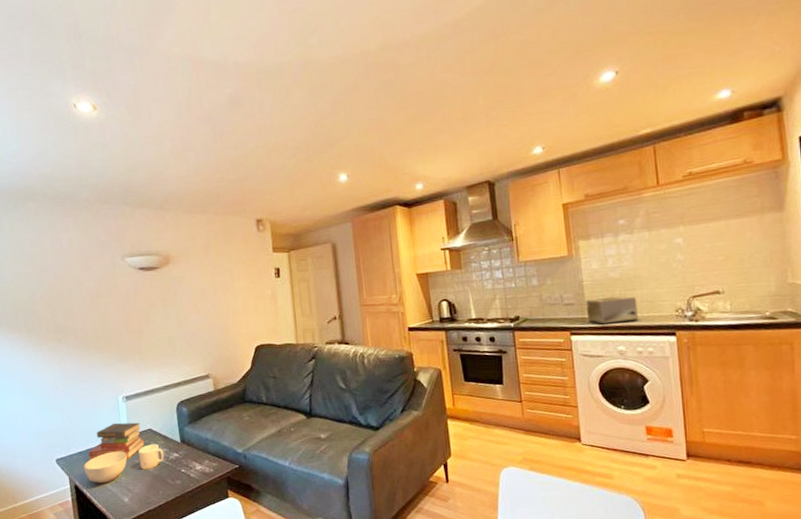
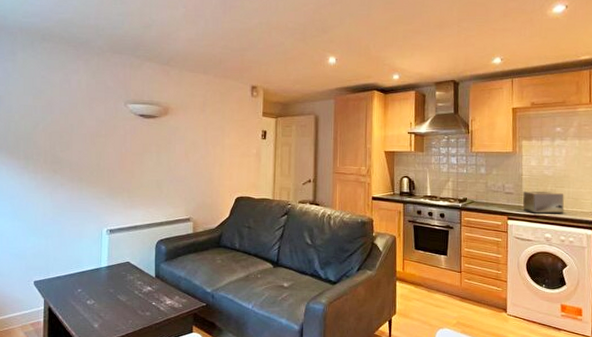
bowl: present [84,451,128,484] -> none [60,279,104,309]
books: present [88,422,145,460] -> none [66,253,121,287]
mug: present [138,444,165,470] -> none [113,276,138,299]

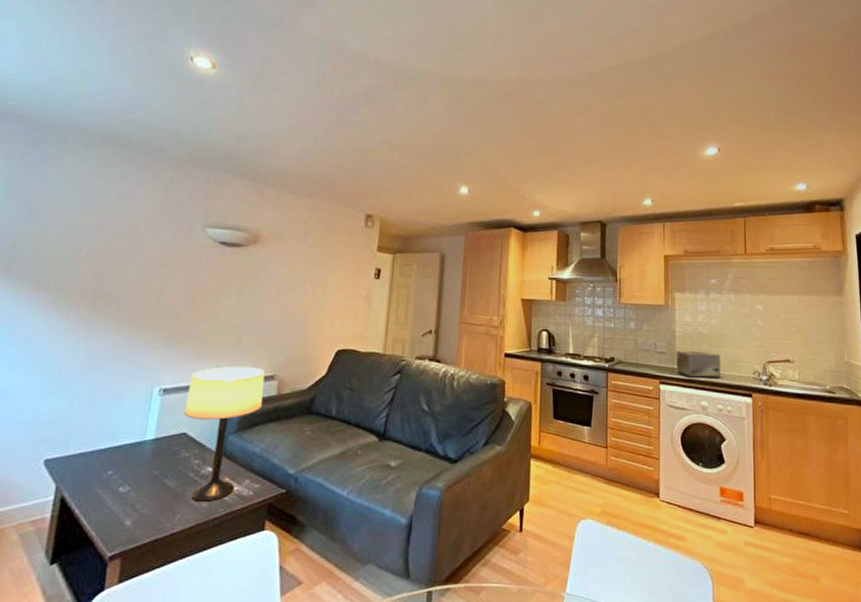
table lamp: none [126,211,183,312] -> present [184,366,265,502]

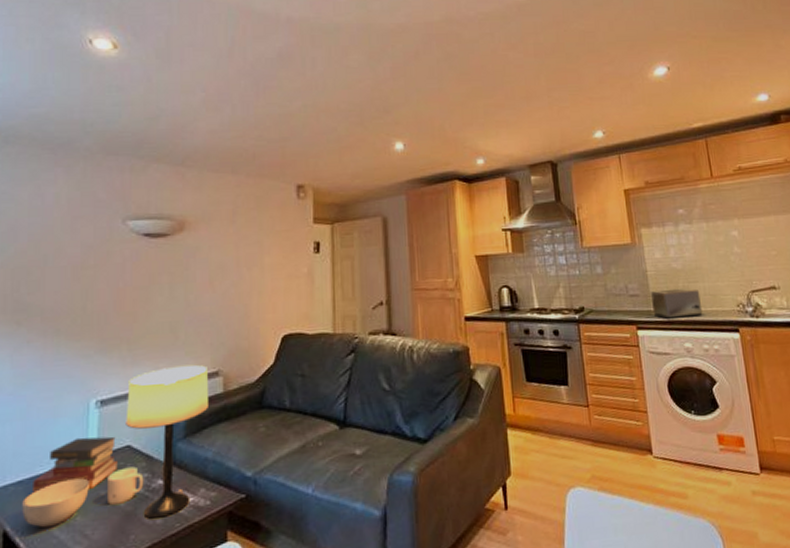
bowl: none [80,457,146,498] -> present [22,478,91,528]
books: none [92,420,174,468] -> present [33,436,118,493]
mug: none [158,452,196,485] -> present [106,466,144,505]

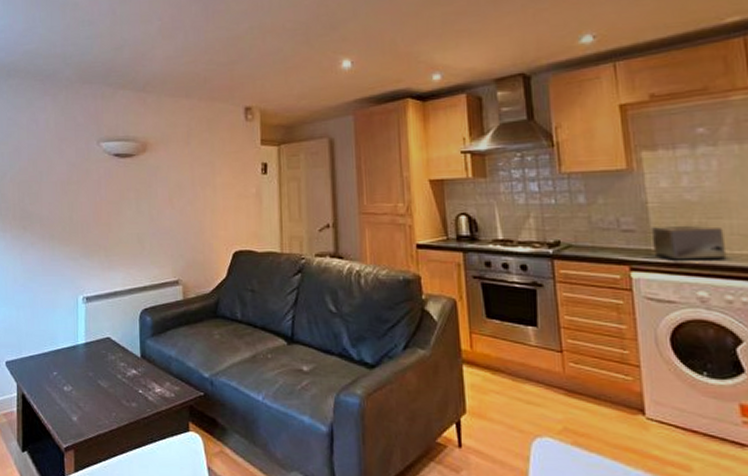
bowl: present [22,478,91,528] -> none [34,359,82,396]
books: present [33,436,118,493] -> none [40,326,101,370]
mug: present [106,466,144,505] -> none [93,355,122,385]
table lamp: present [125,364,210,519] -> none [105,273,172,402]

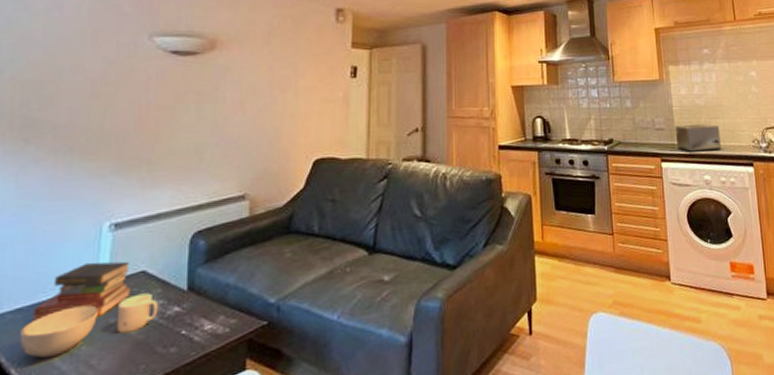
bowl: none [34,359,82,396] -> present [20,305,100,359]
books: none [40,326,101,370] -> present [33,261,131,321]
mug: none [93,355,122,385] -> present [116,293,159,333]

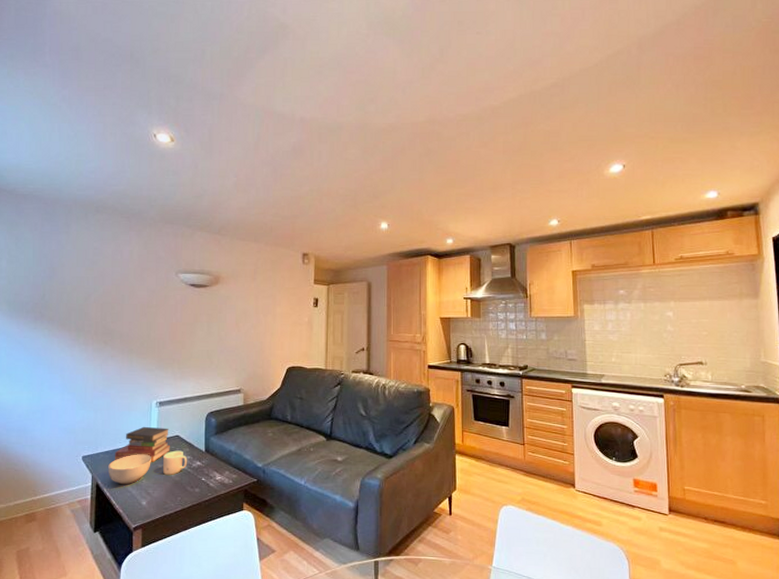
toaster: present [675,123,722,153] -> none [586,356,632,382]

